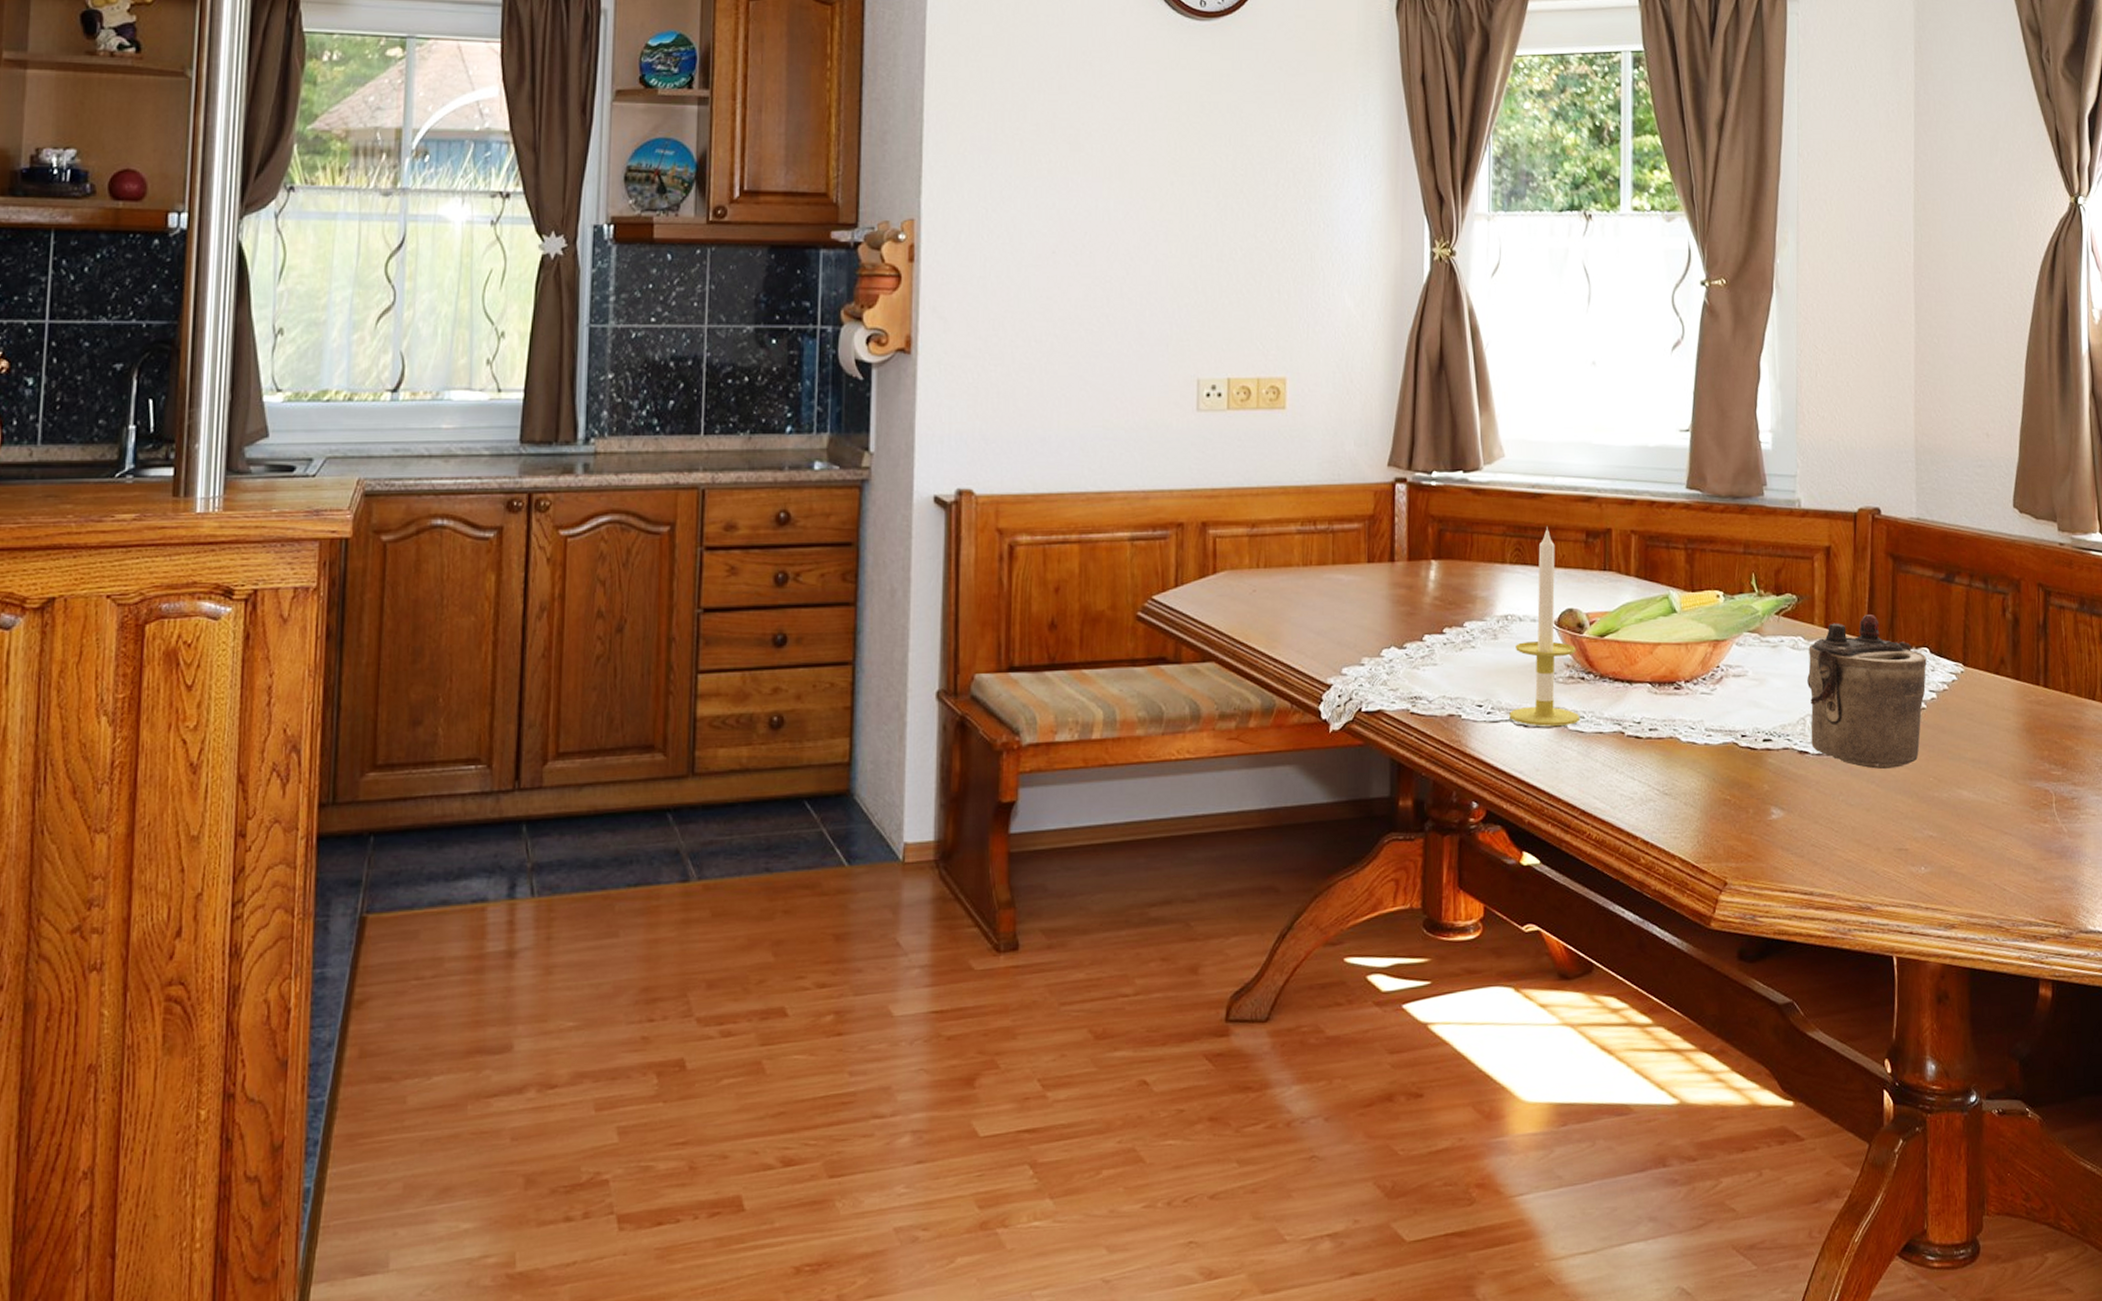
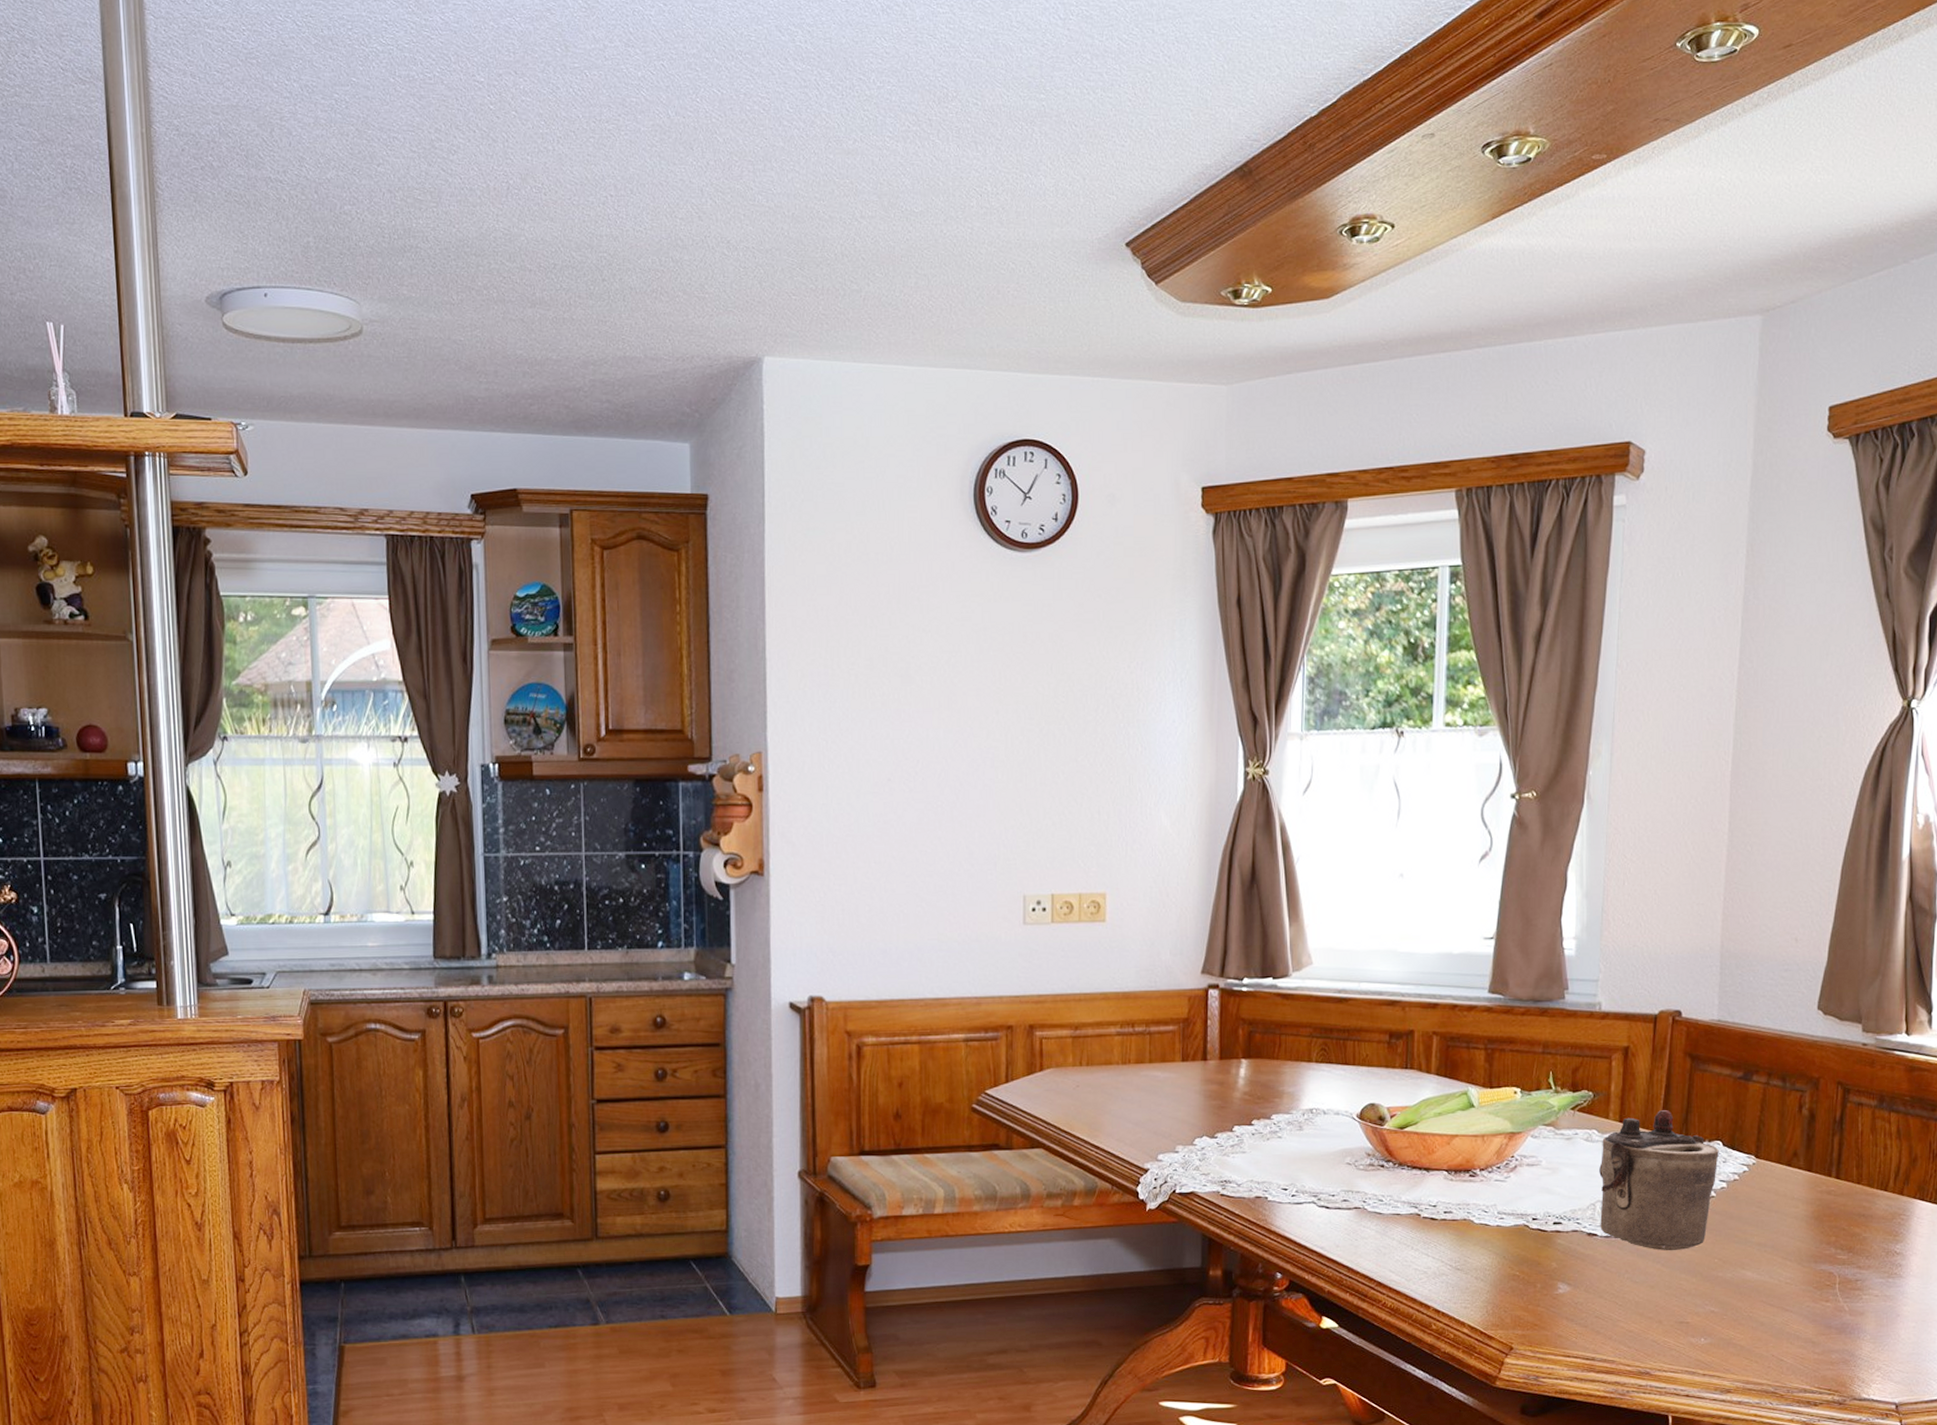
candle: present [1509,526,1581,726] -> none [1312,1028,1379,1208]

